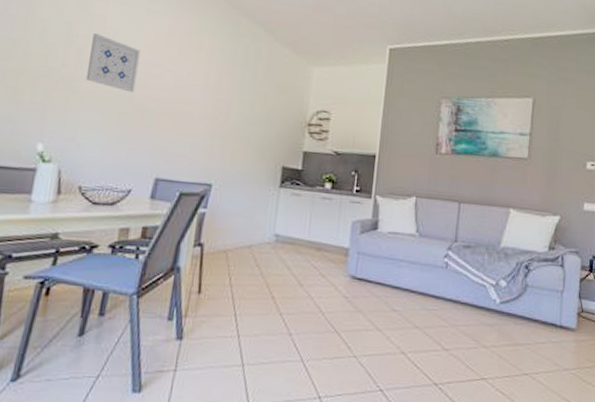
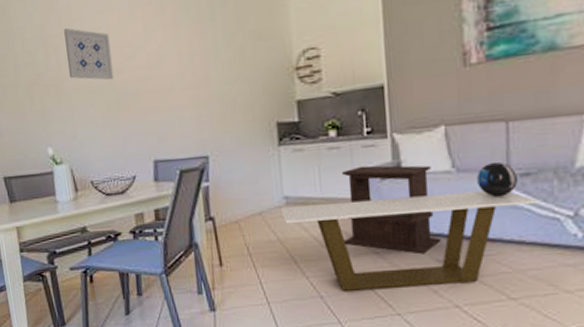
coffee table: none [269,244,474,333] -> present [280,191,539,291]
side table: none [319,218,401,303] -> present [342,165,441,255]
decorative sphere: none [433,233,461,262] -> present [477,162,517,197]

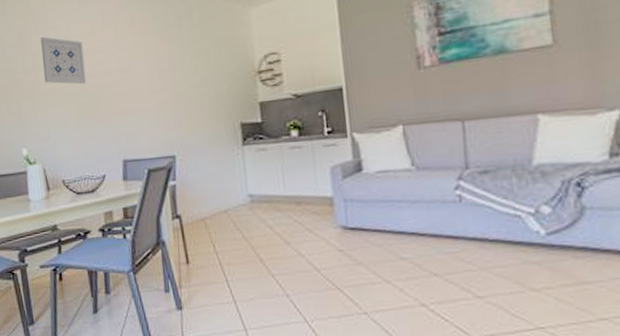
coffee table: present [280,191,539,291] -> none [245,189,499,289]
side table: present [342,165,441,255] -> none [305,163,404,252]
decorative sphere: present [477,162,517,197] -> none [436,160,477,195]

